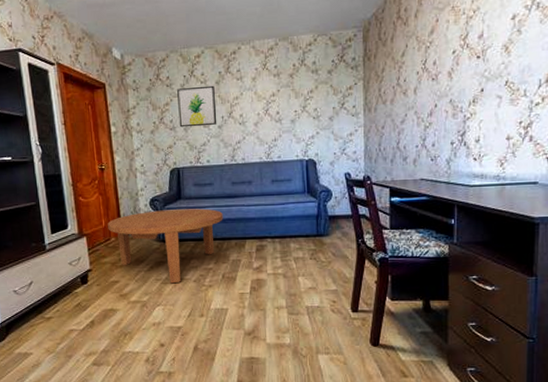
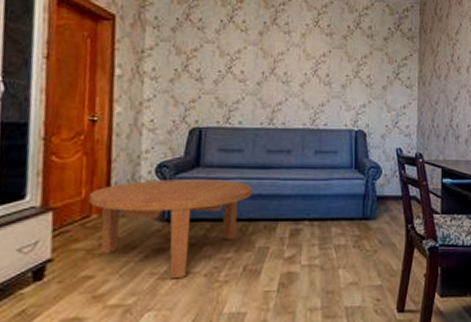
wall art: present [177,85,217,128] -> none [208,34,257,81]

